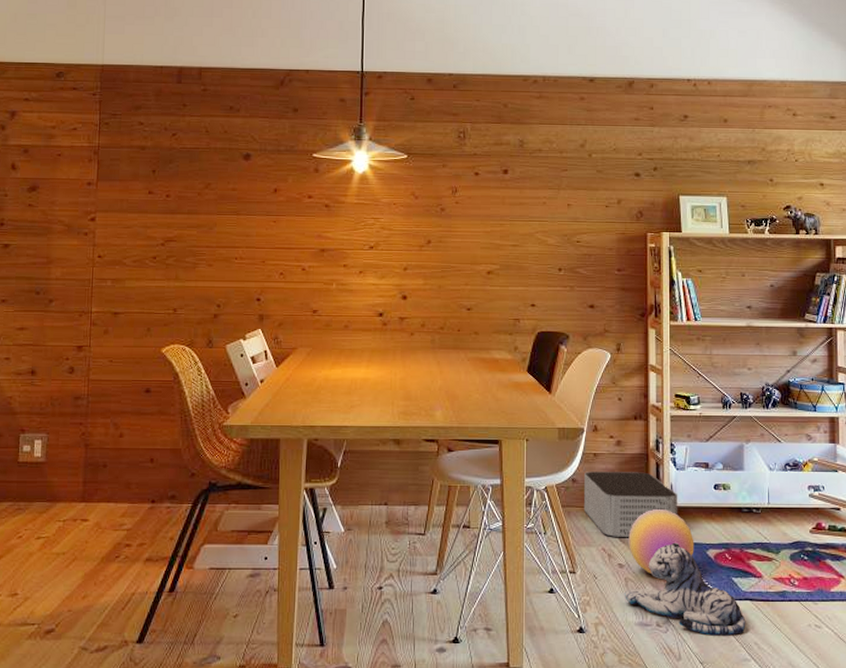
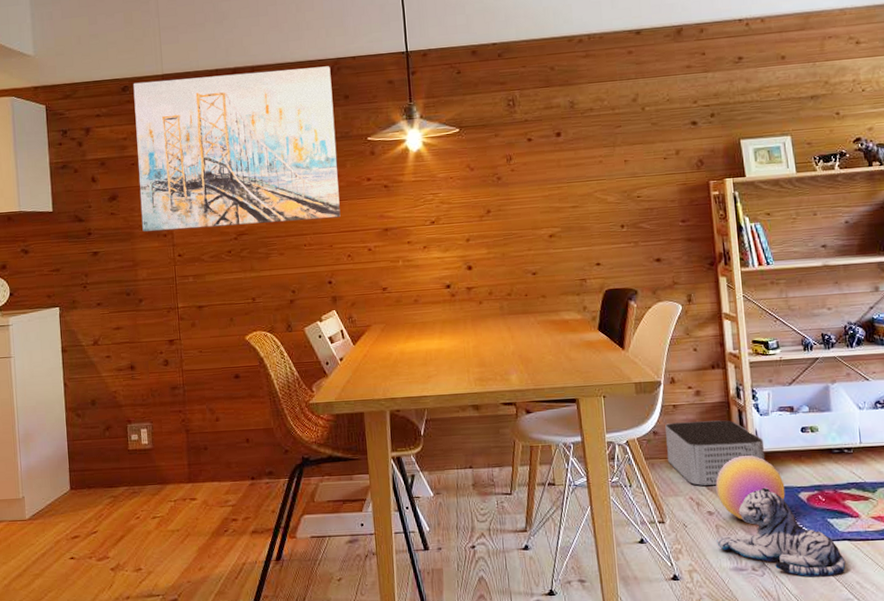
wall art: none [61,69,282,233] -> present [133,66,341,232]

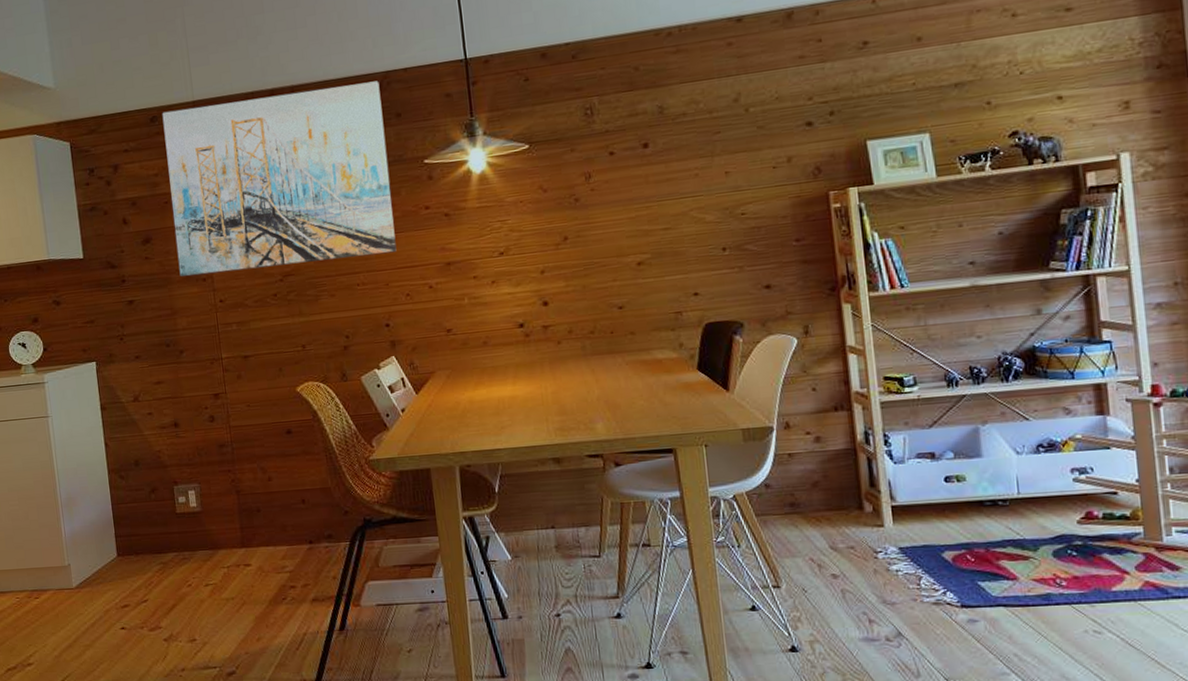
storage bin: present [665,420,765,486] -> none [779,469,900,545]
ball: present [715,455,786,519] -> none [840,509,926,583]
plush toy: present [715,487,846,577] -> none [841,546,1001,649]

